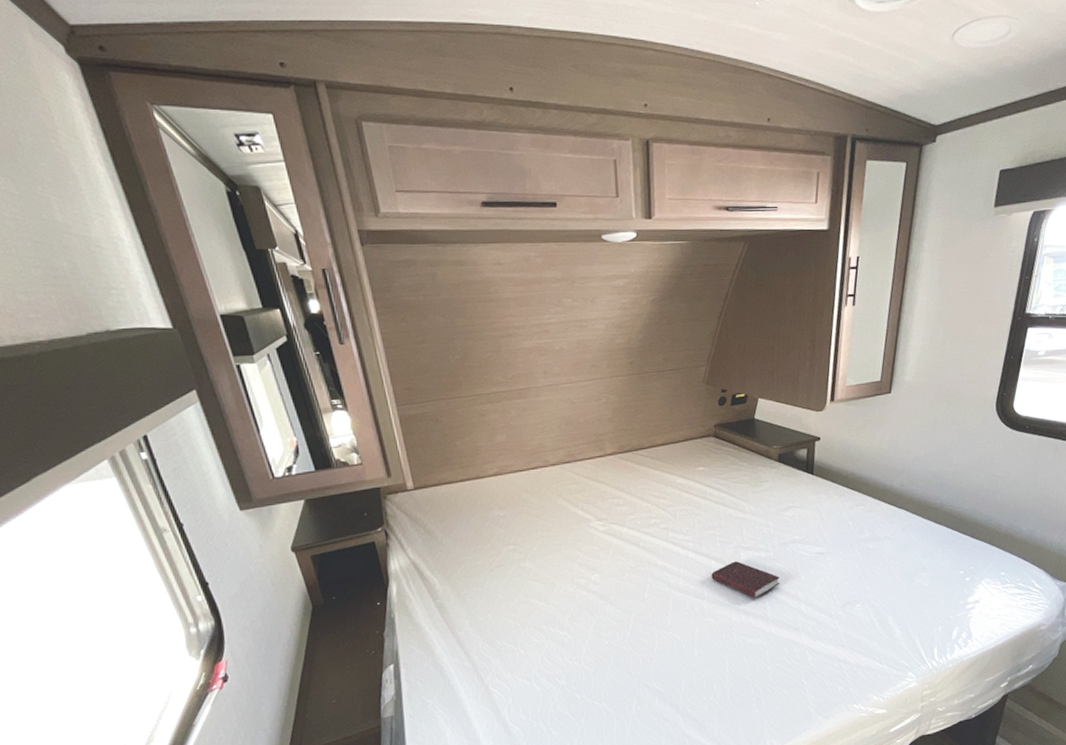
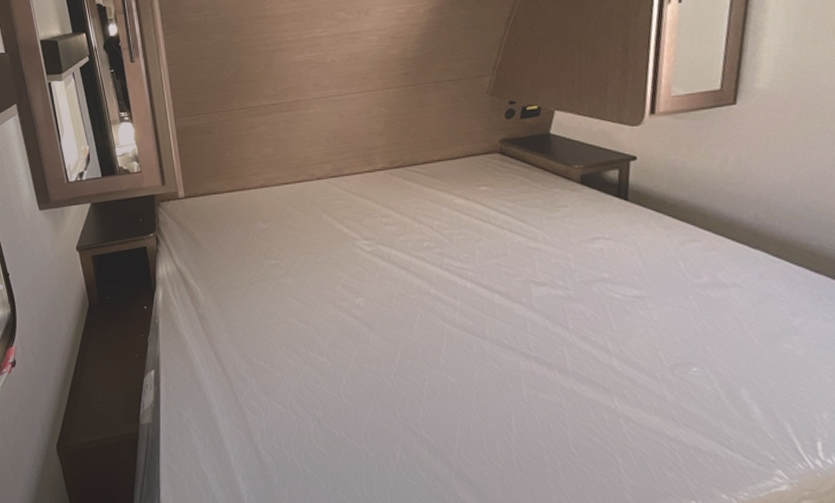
book: present [711,561,780,599] -> none [494,298,584,346]

